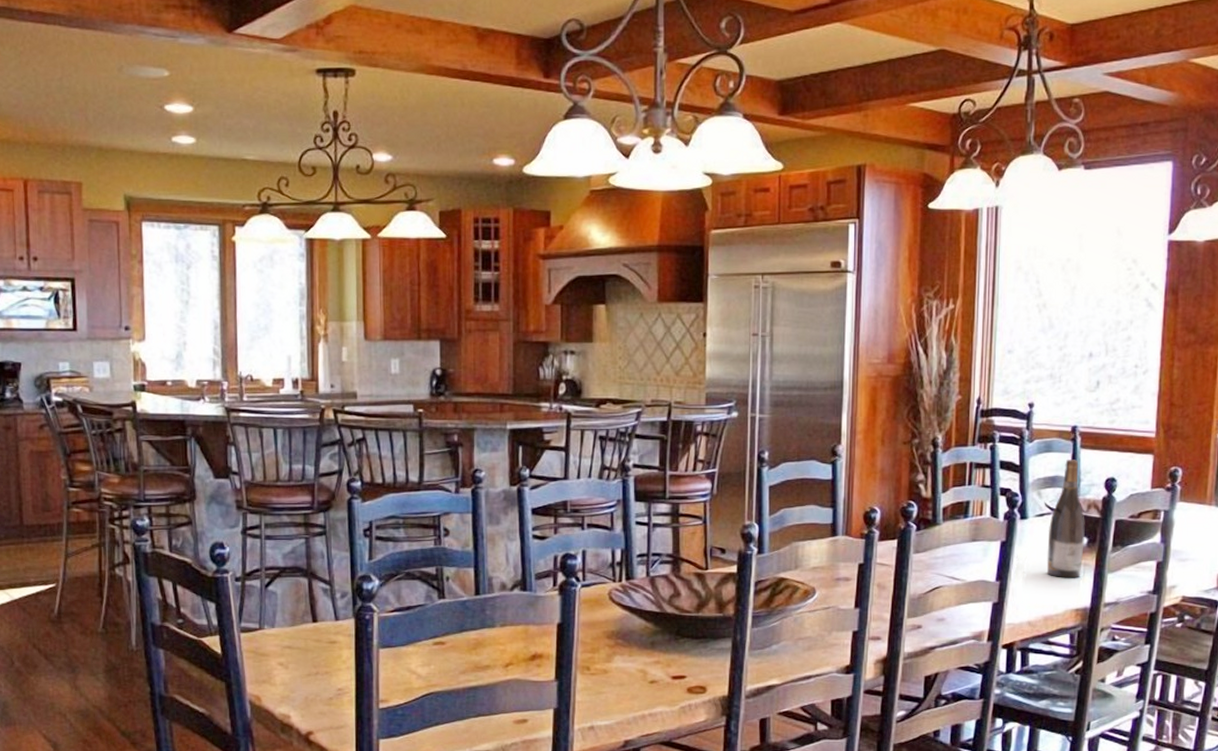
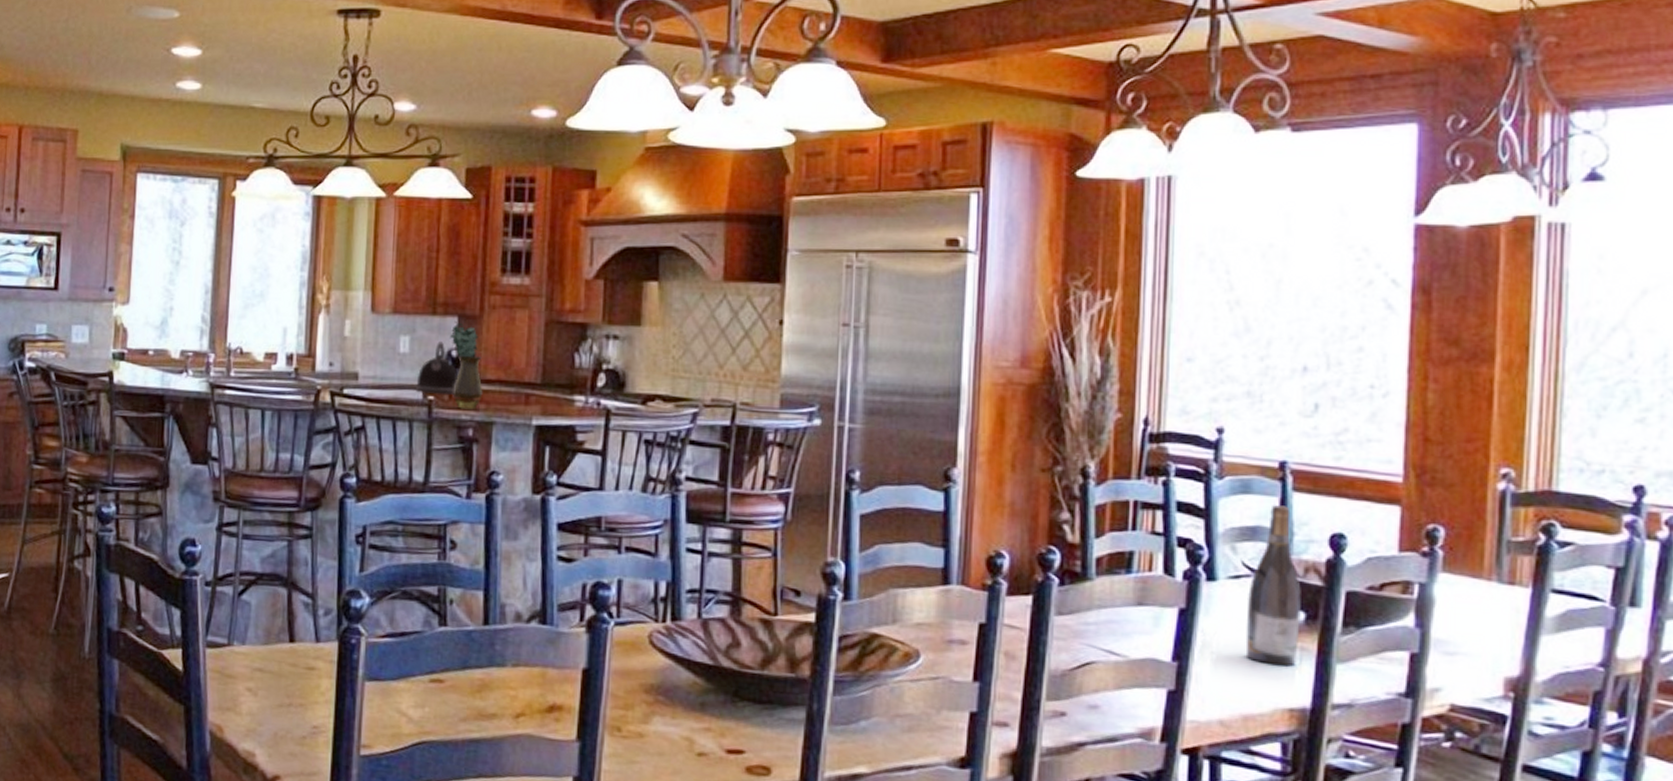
kettle: none [406,363,442,408] -> present [415,342,458,395]
vase: none [433,344,464,419] -> present [449,320,483,410]

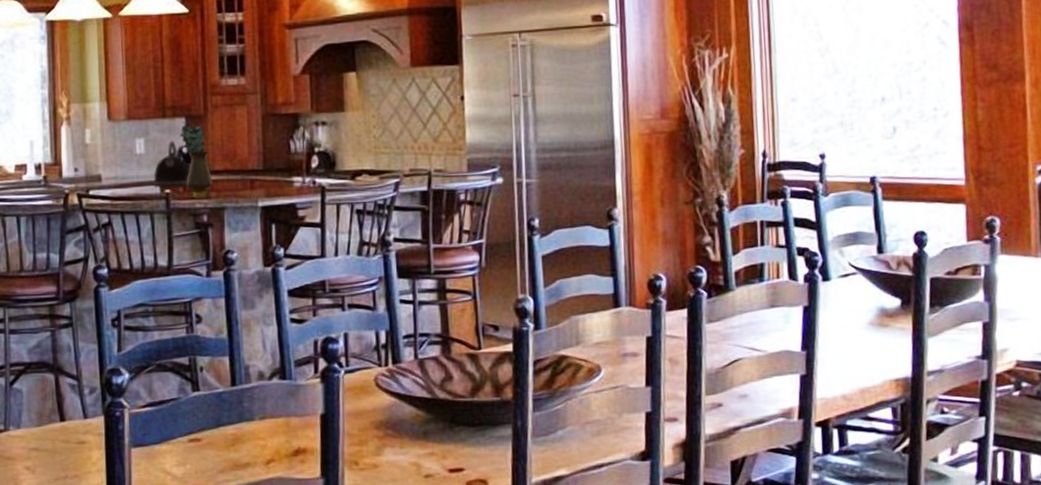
wine bottle: present [1245,505,1301,666] -> none [855,213,898,345]

